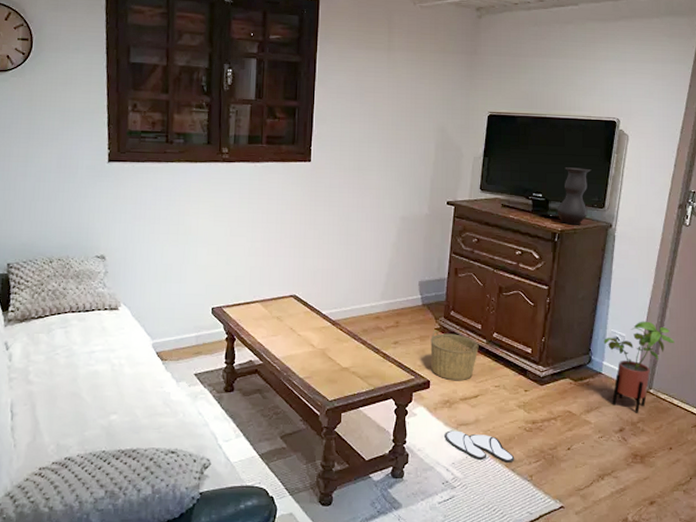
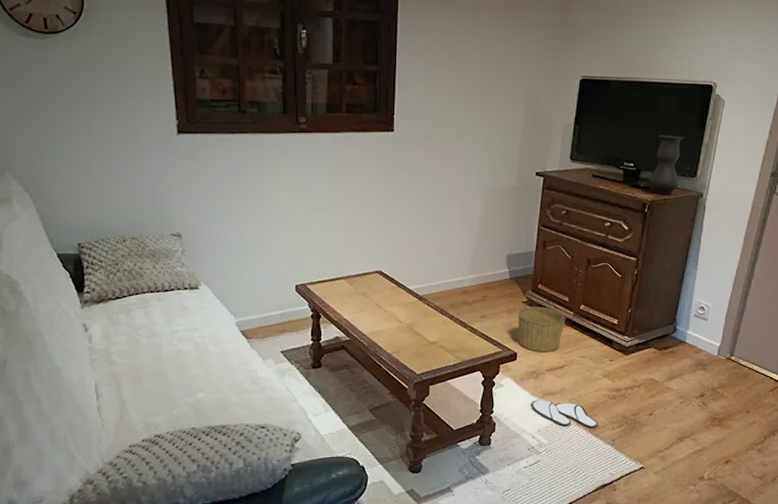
house plant: present [603,321,675,413] -> none [689,290,758,379]

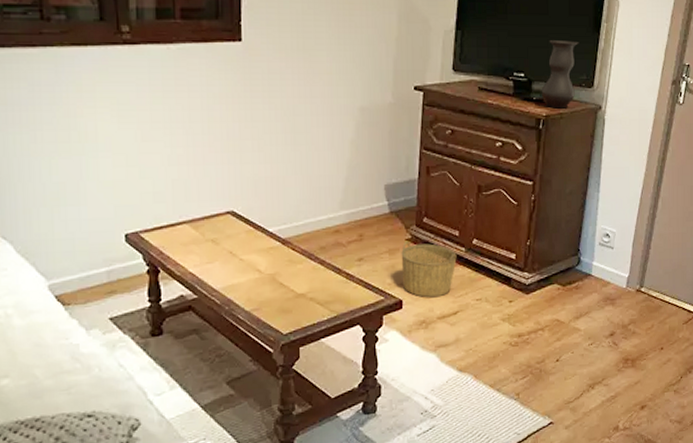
slippers: present [531,400,599,428] -> none [421,353,500,383]

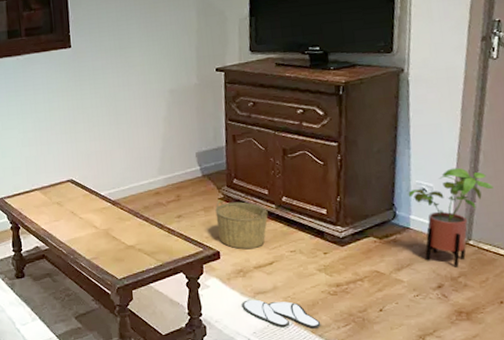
slippers: none [421,353,500,383] -> present [242,299,321,329]
vase: present [541,40,579,109] -> none [338,12,374,76]
house plant: none [593,213,667,315] -> present [408,167,493,267]

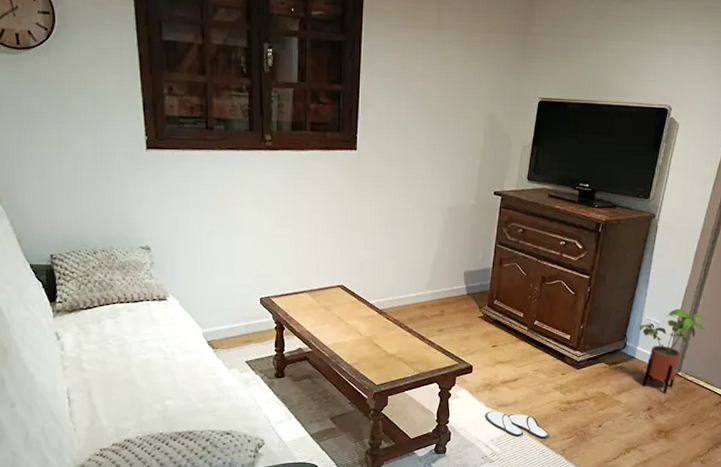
basket: present [215,200,268,250] -> none [473,319,520,366]

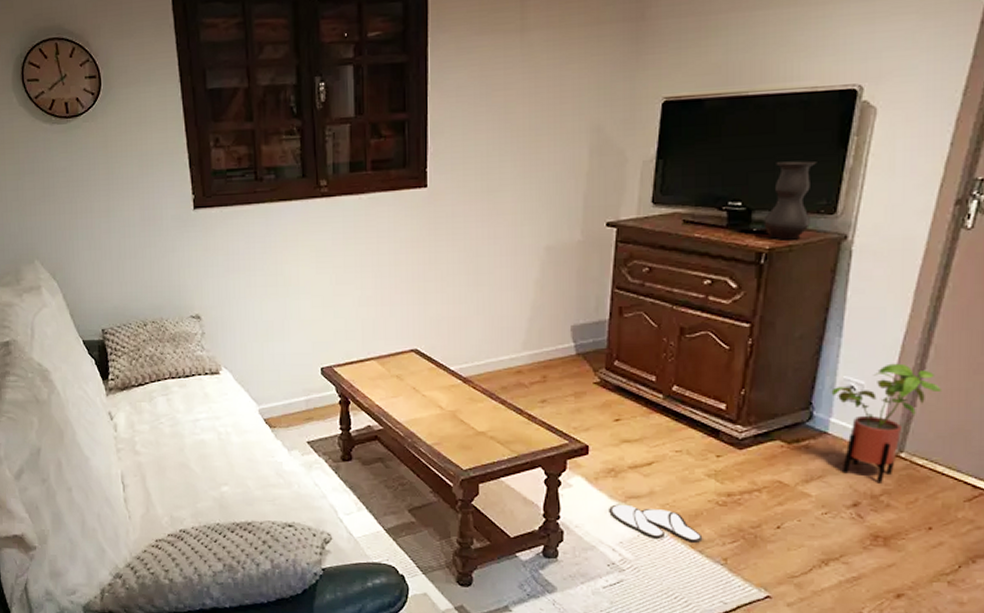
vase: none [602,157,640,216] -> present [763,160,817,241]

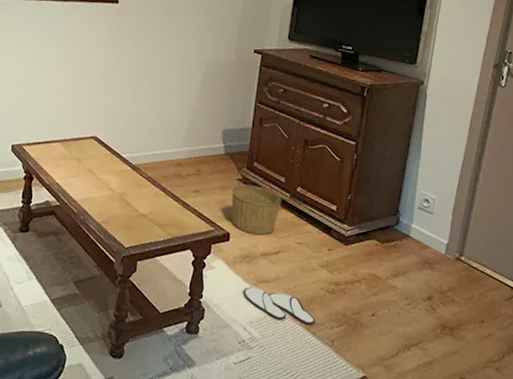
basket: none [588,385,653,446] -> present [231,181,282,236]
vase: present [763,160,817,241] -> none [367,21,404,81]
house plant: present [831,363,941,483] -> none [412,183,488,281]

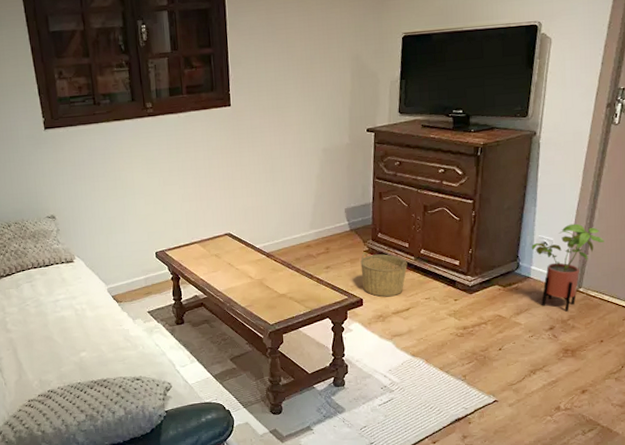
slippers: present [243,287,316,325] -> none [380,341,448,366]
house plant: none [412,183,488,281] -> present [531,223,604,312]

